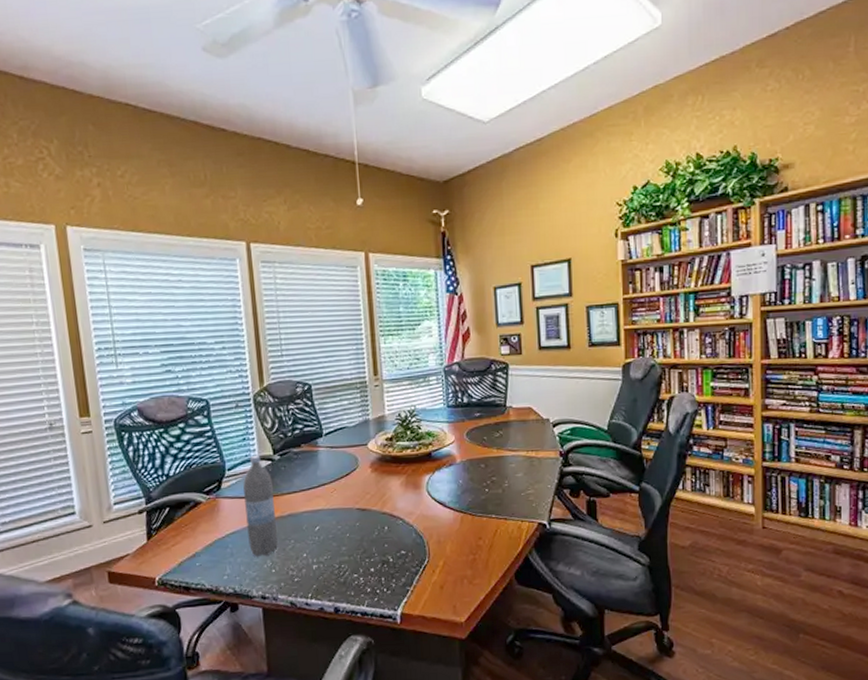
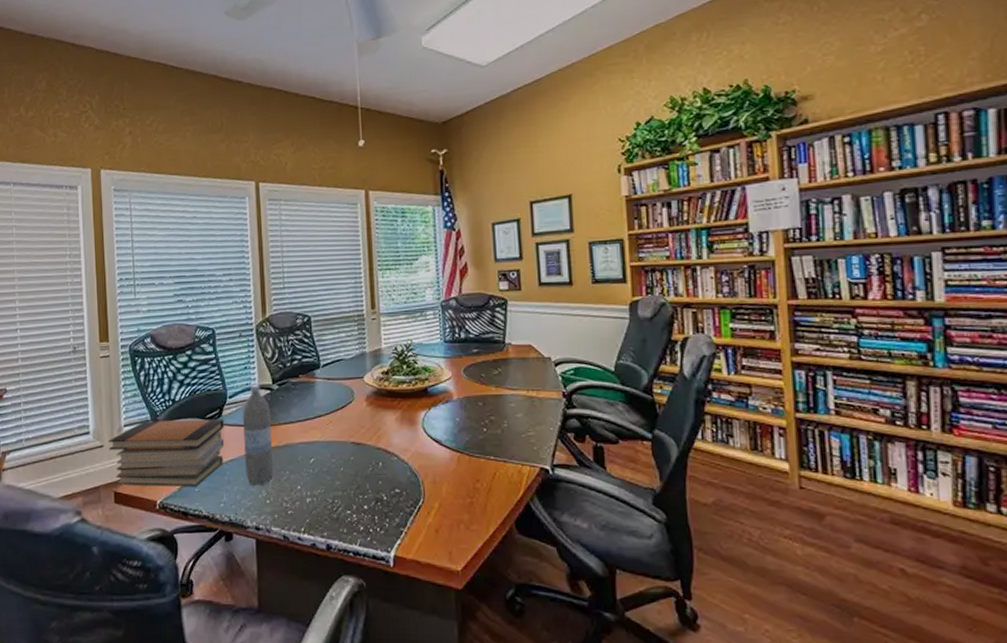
book stack: none [97,492,226,565] -> present [108,419,225,487]

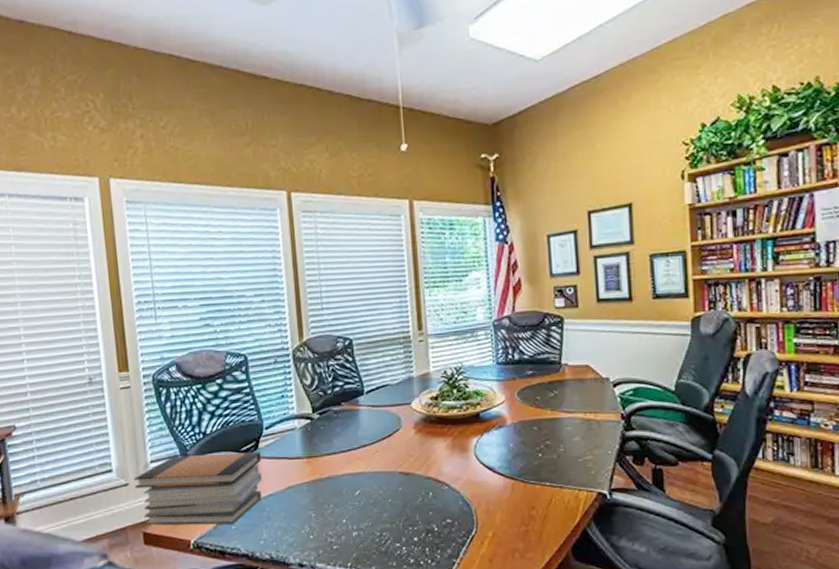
water bottle: present [242,385,274,487] -> none [280,414,317,522]

